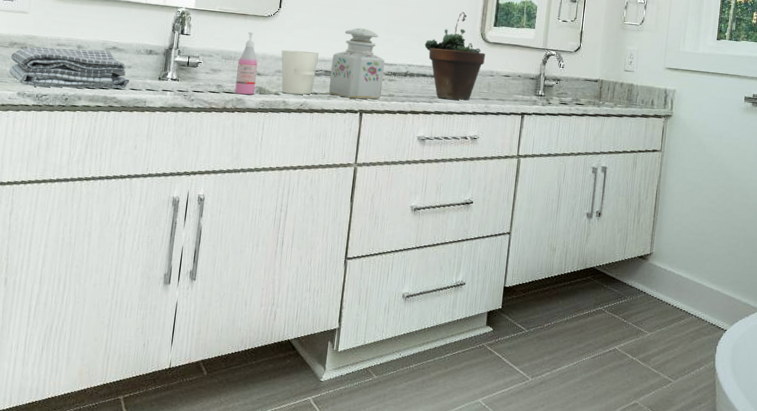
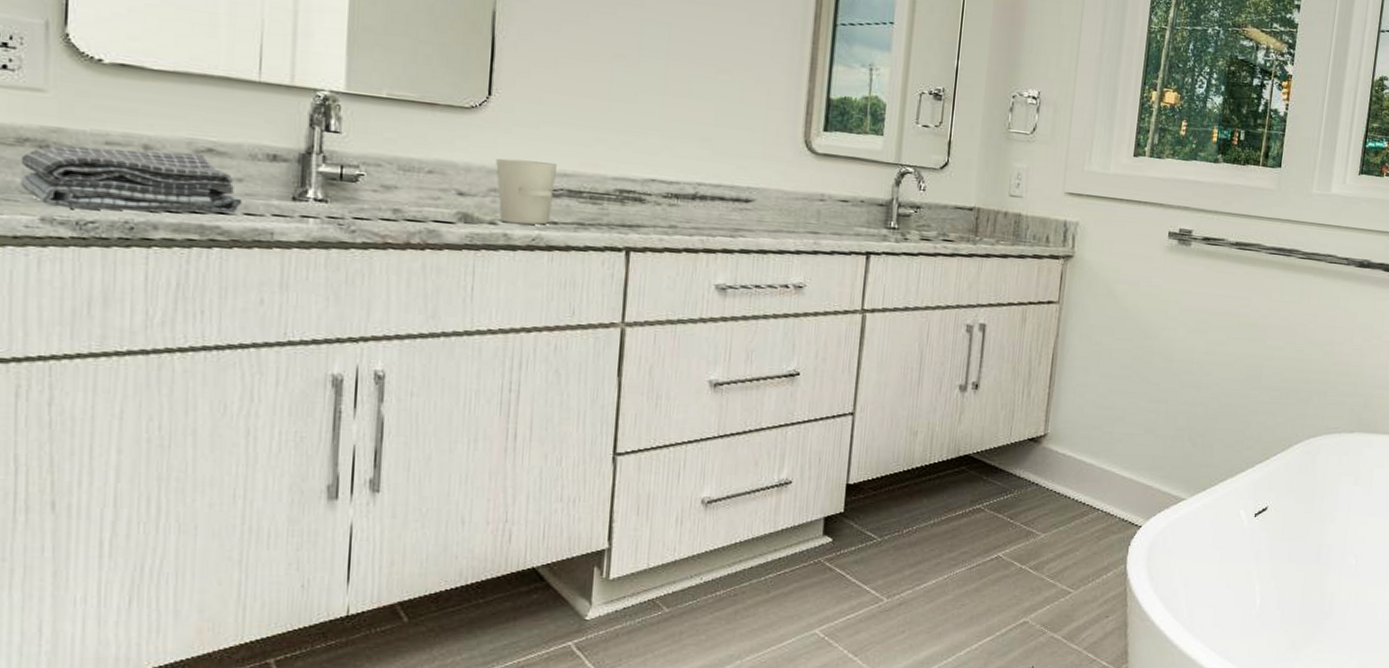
soap dispenser: present [235,32,258,95] -> none [423,130,458,225]
decorative bottle: present [329,28,385,100] -> none [575,128,661,232]
succulent plant: present [424,12,485,101] -> none [721,109,812,235]

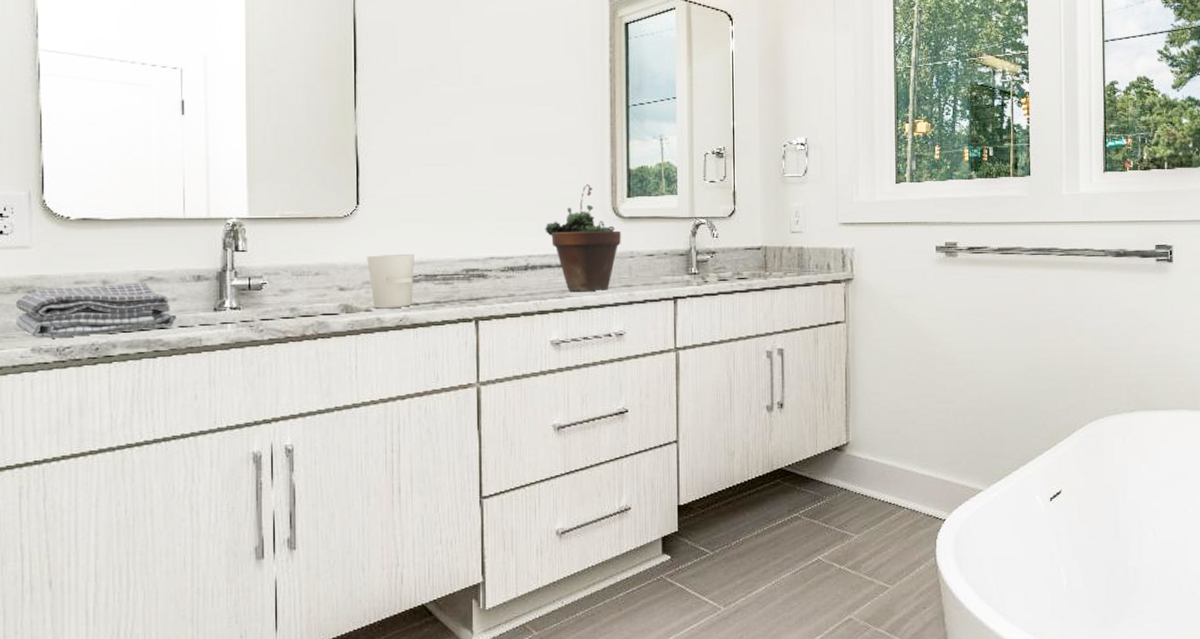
succulent plant: none [721,109,812,235] -> present [545,184,621,292]

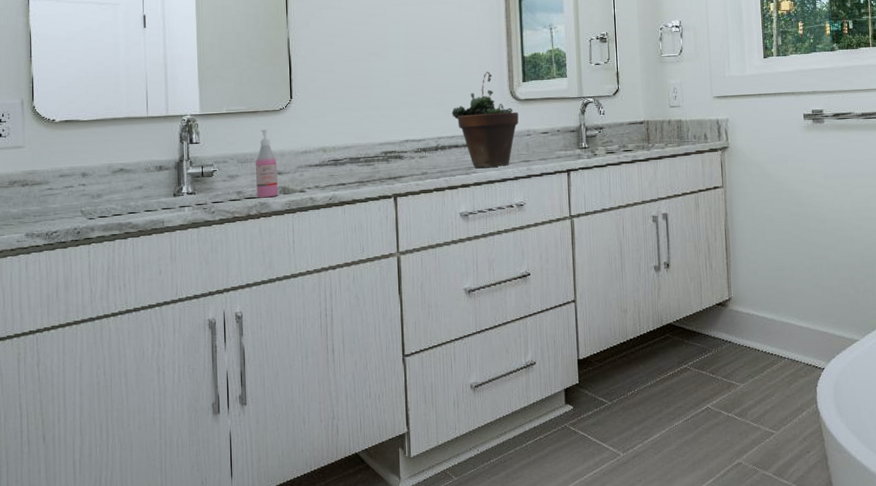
towel: present [15,282,177,339] -> none [12,173,144,225]
soap dispenser: none [312,239,340,317] -> present [255,130,279,198]
cup: present [367,253,414,309] -> none [300,139,341,190]

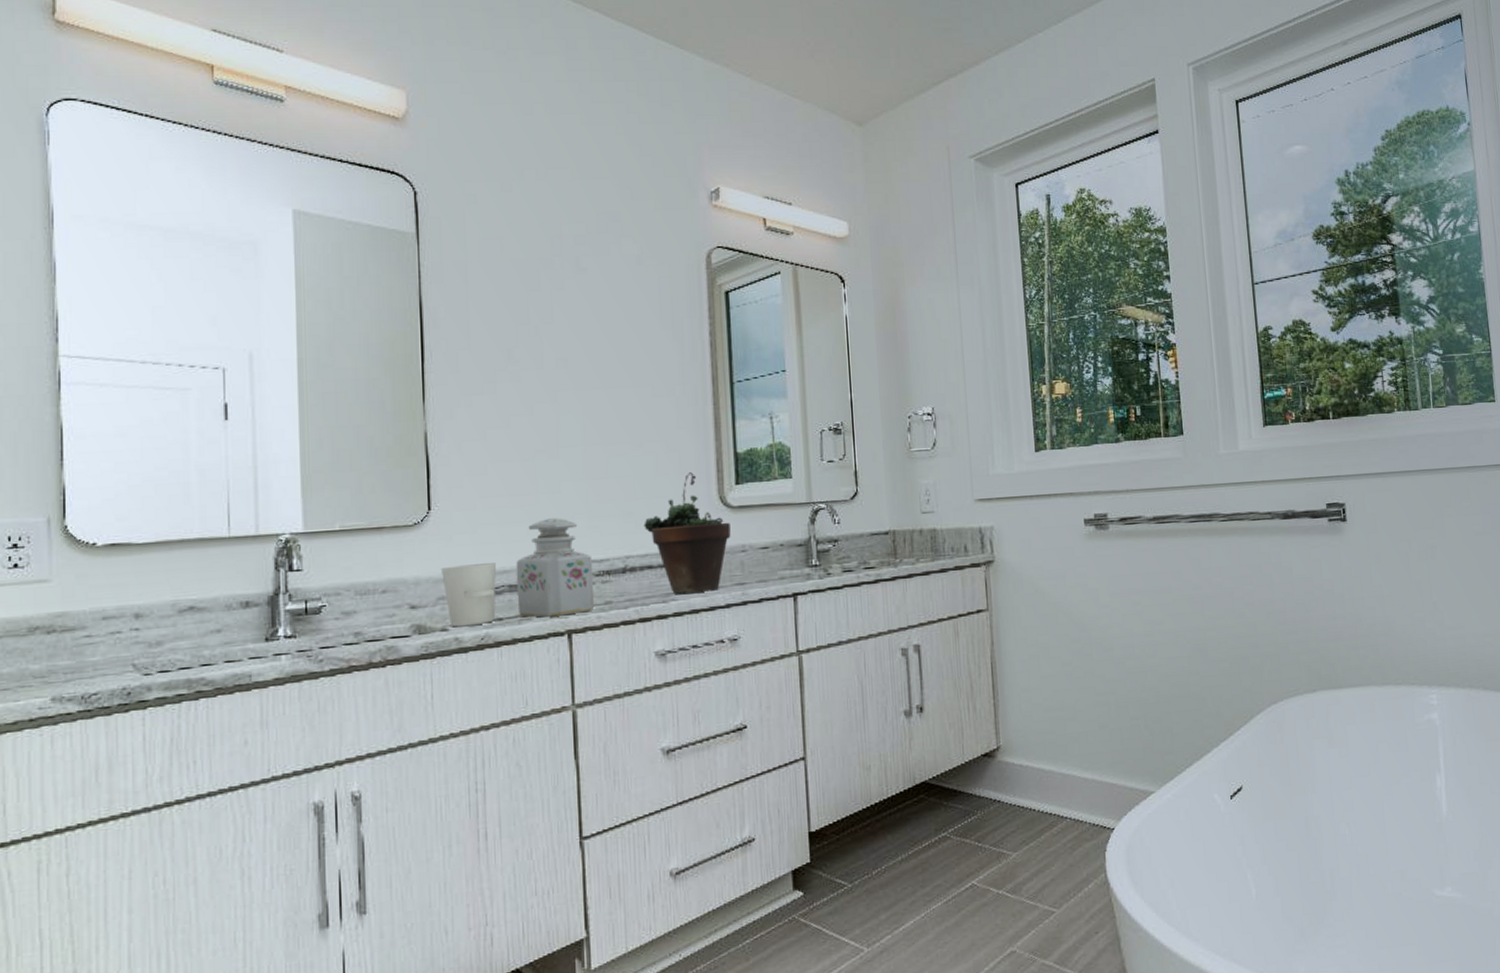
soap dispenser: present [255,130,279,198] -> none [379,551,412,641]
cup: none [300,139,341,190] -> present [441,562,496,628]
decorative bottle: none [355,106,414,184] -> present [515,518,595,618]

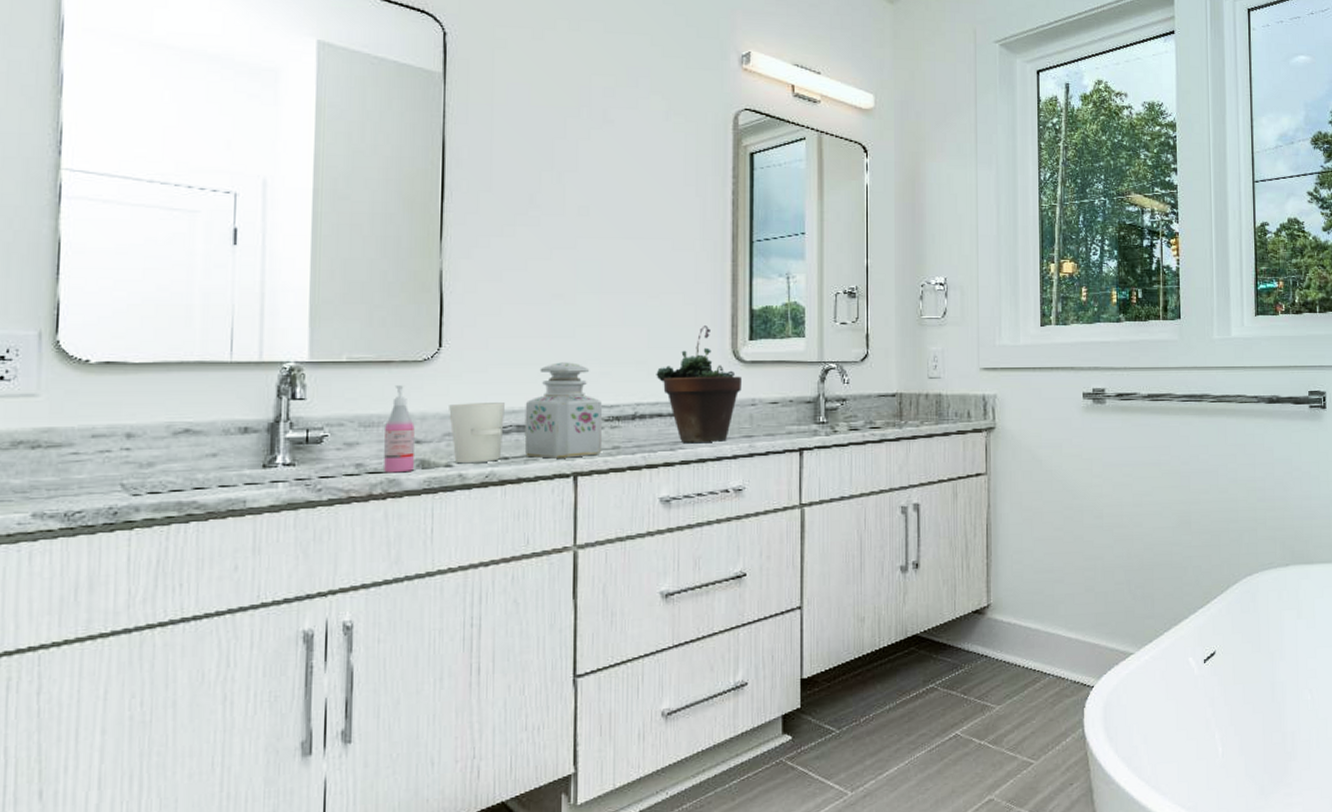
soap dispenser: none [379,551,412,641] -> present [383,385,415,473]

